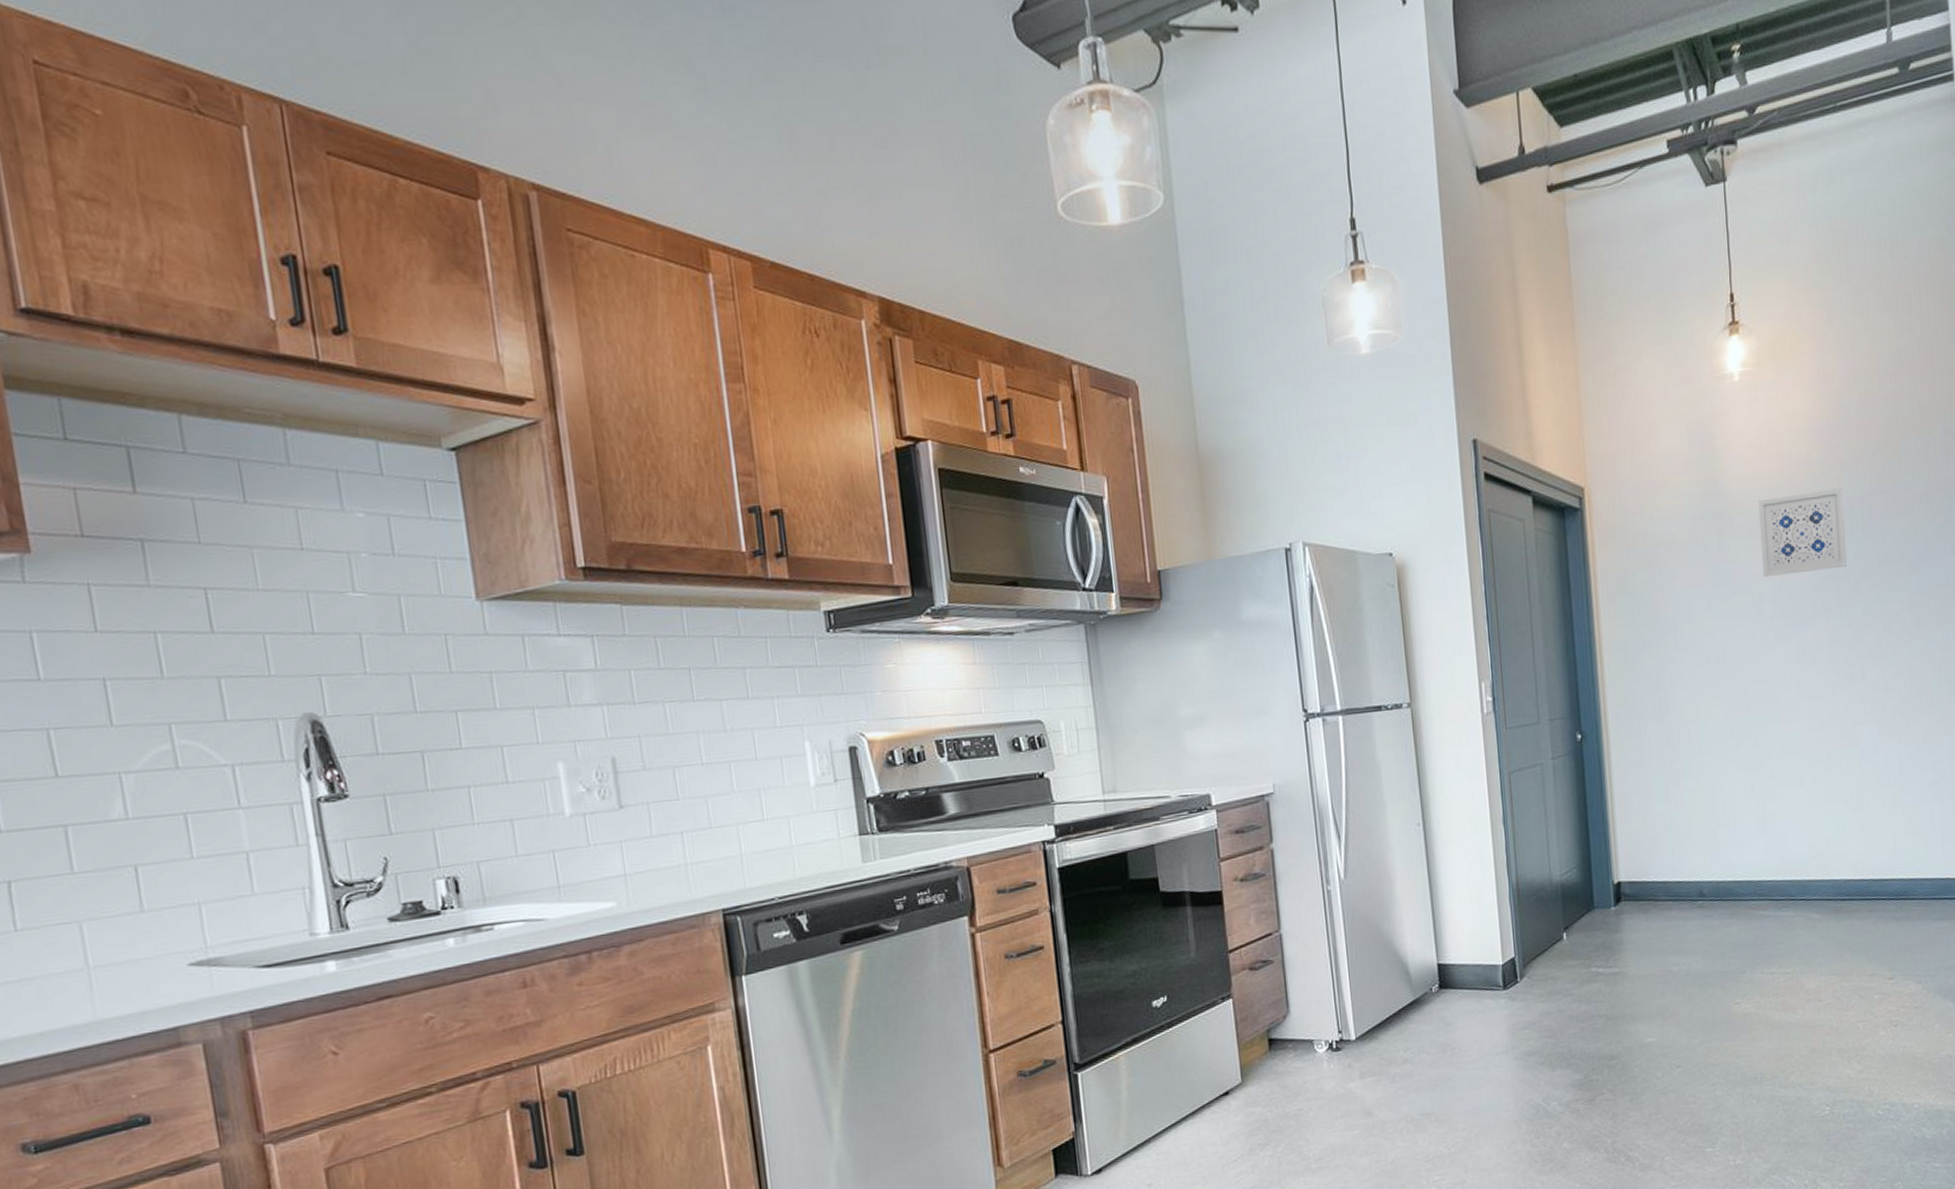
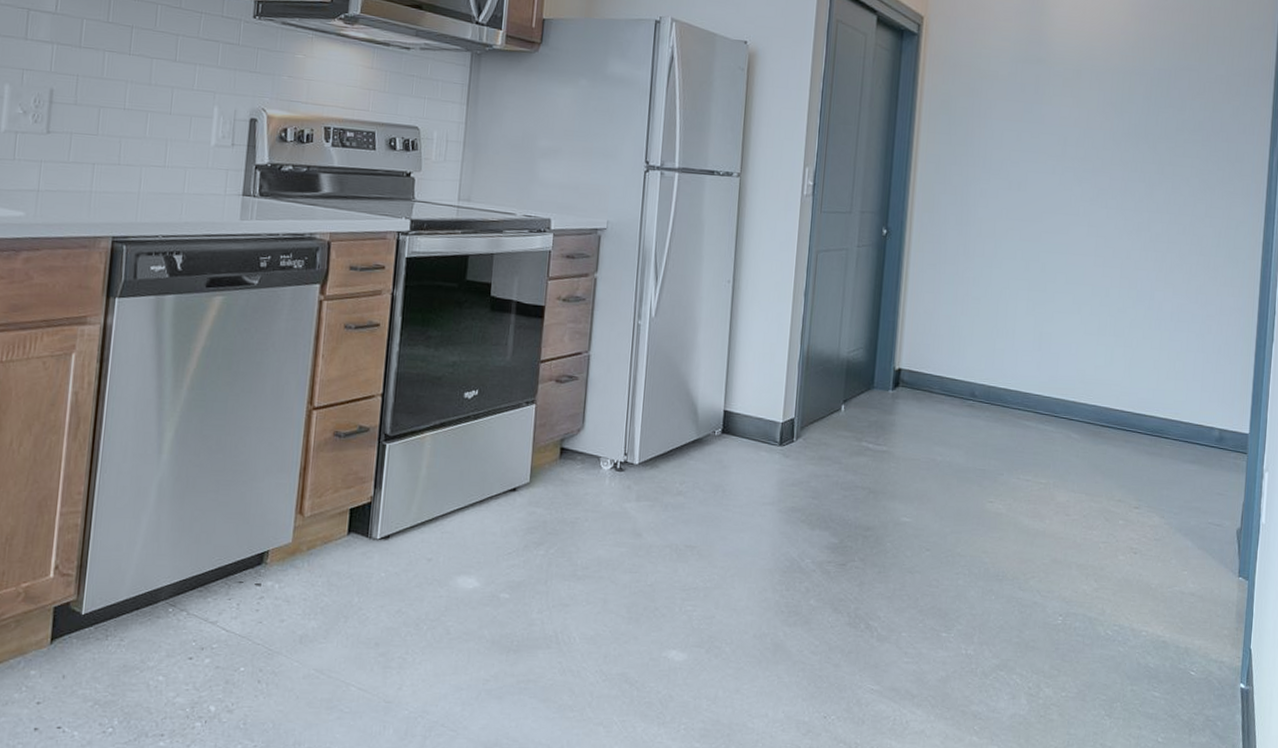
wall art: present [1758,488,1847,577] -> none [1071,56,1152,128]

